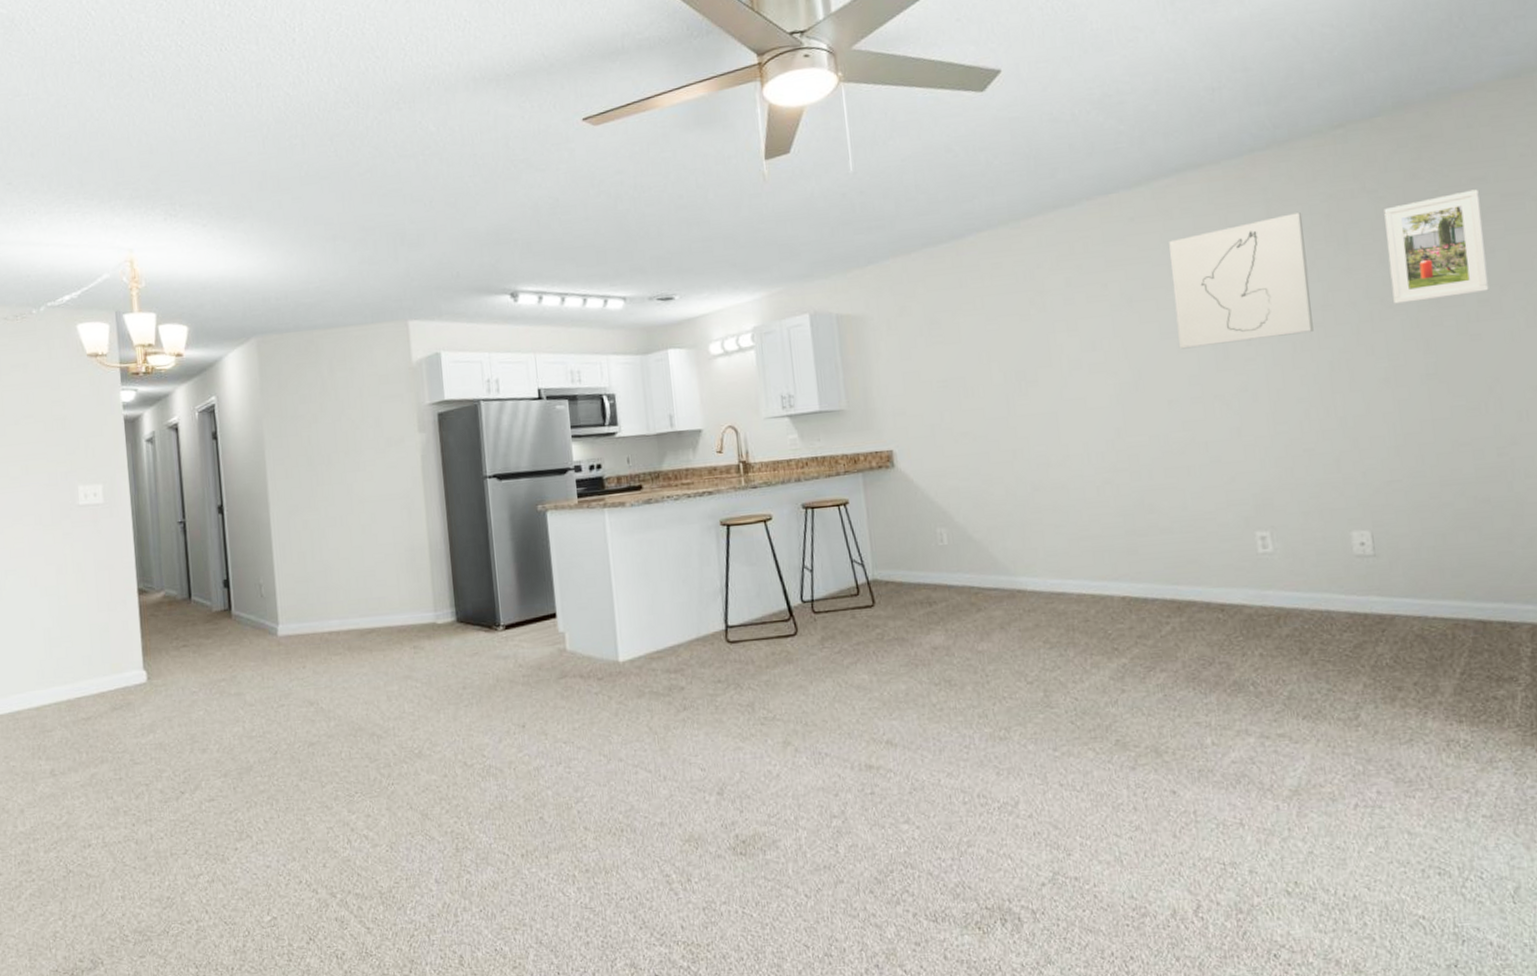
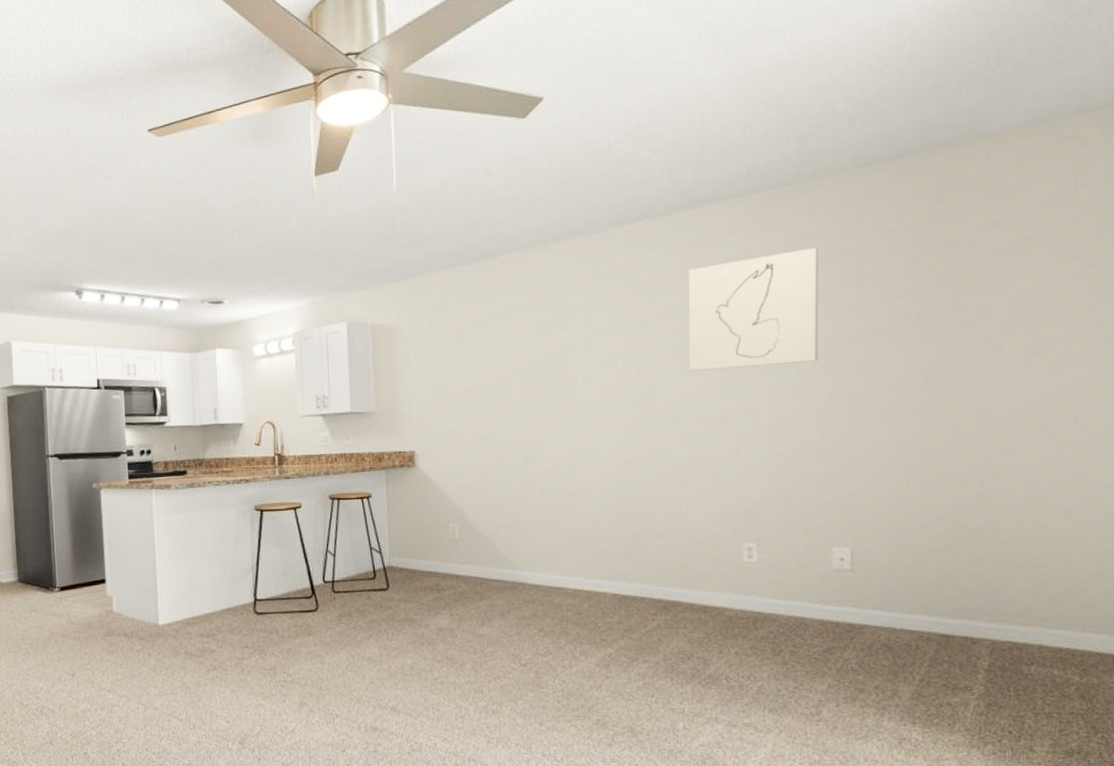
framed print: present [1384,189,1490,304] -> none [897,232,993,339]

